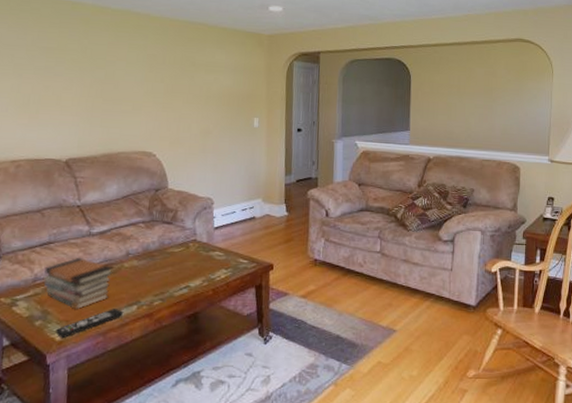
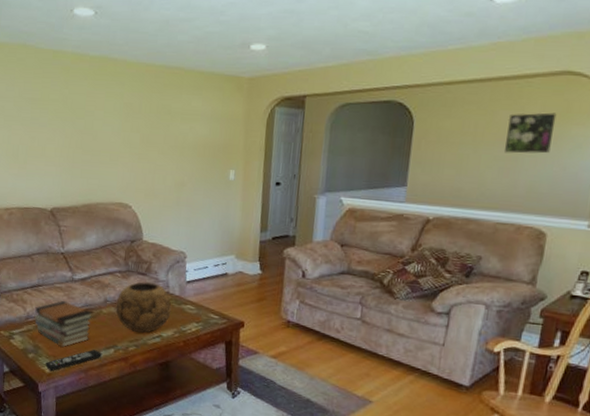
decorative bowl: none [139,231,199,286] -> present [115,282,172,334]
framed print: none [482,70,516,103] -> present [505,112,557,154]

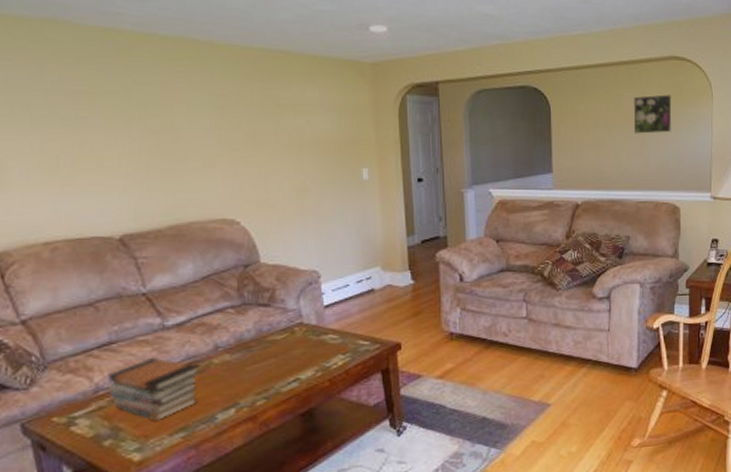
remote control: present [45,349,102,372] -> none [133,415,218,459]
decorative bowl: present [115,282,172,334] -> none [231,314,309,381]

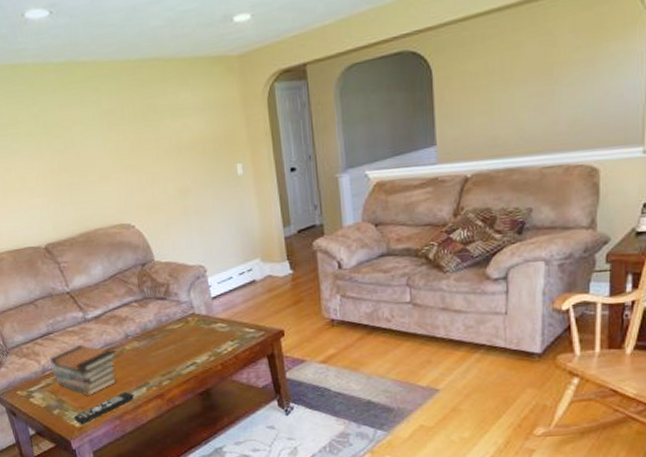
remote control: none [133,415,218,459] -> present [74,392,134,425]
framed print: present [633,94,672,134] -> none [536,31,590,87]

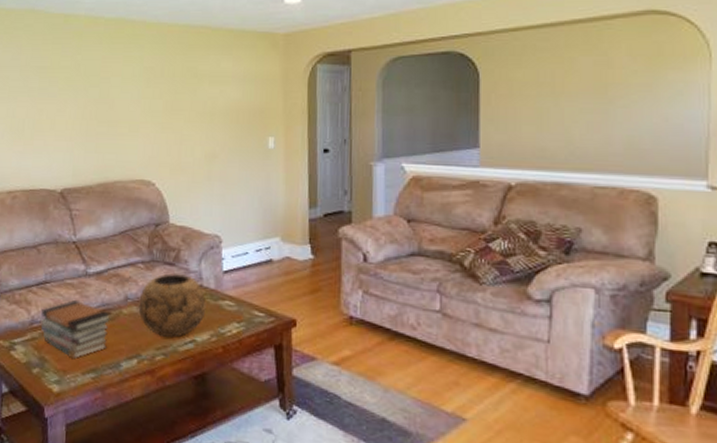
remote control: present [74,392,134,425] -> none [53,361,122,391]
decorative bowl: none [138,306,201,364] -> present [138,273,206,339]

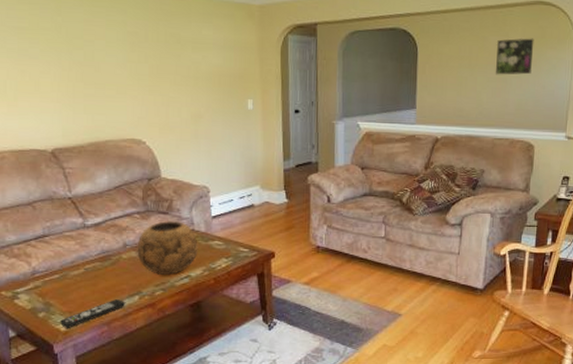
book stack: present [40,300,111,360] -> none [42,250,112,302]
remote control: none [53,361,122,391] -> present [60,299,125,329]
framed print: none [590,57,647,105] -> present [496,38,534,75]

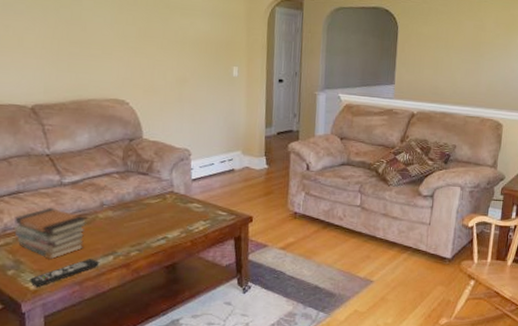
book stack: none [42,250,112,302] -> present [14,208,87,260]
decorative bowl: present [137,221,198,276] -> none [114,182,177,237]
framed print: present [496,38,534,75] -> none [470,24,506,58]

